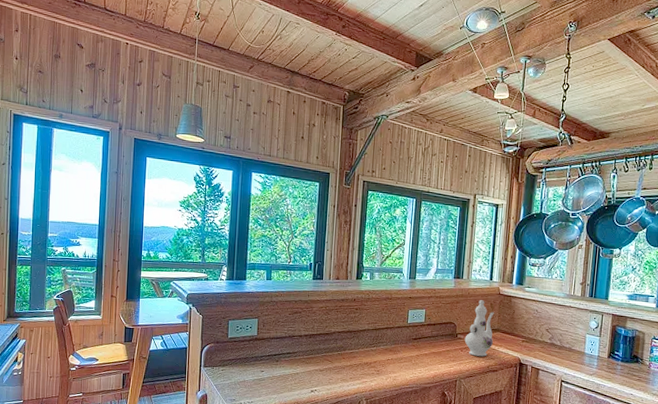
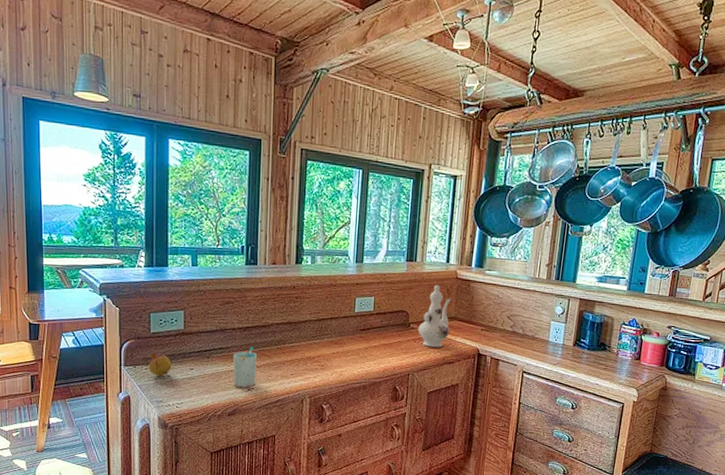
fruit: none [224,355,245,379] -> present [148,351,172,378]
cup: none [298,352,320,390] -> present [233,347,257,389]

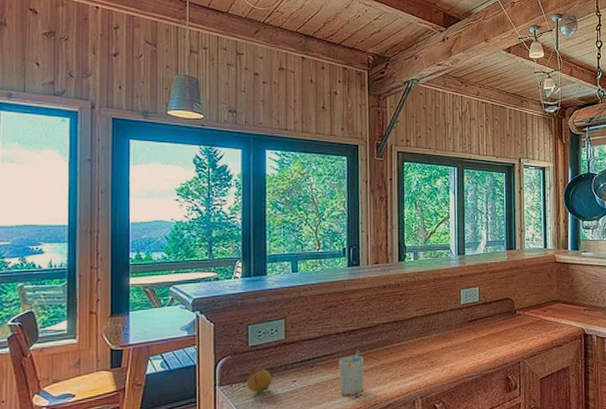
ewer: present [418,285,451,348] -> none [524,270,555,332]

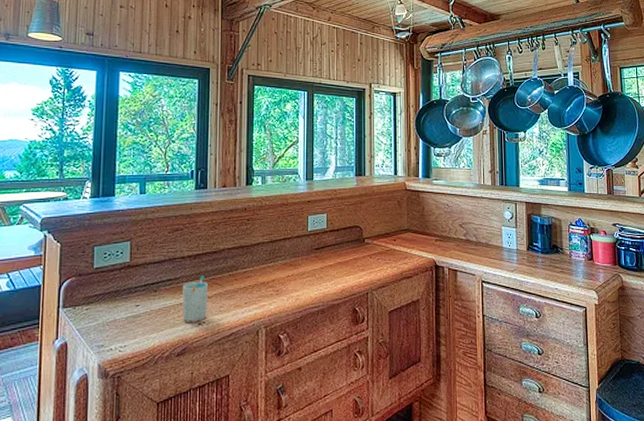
fruit: present [246,366,272,394] -> none [89,288,115,318]

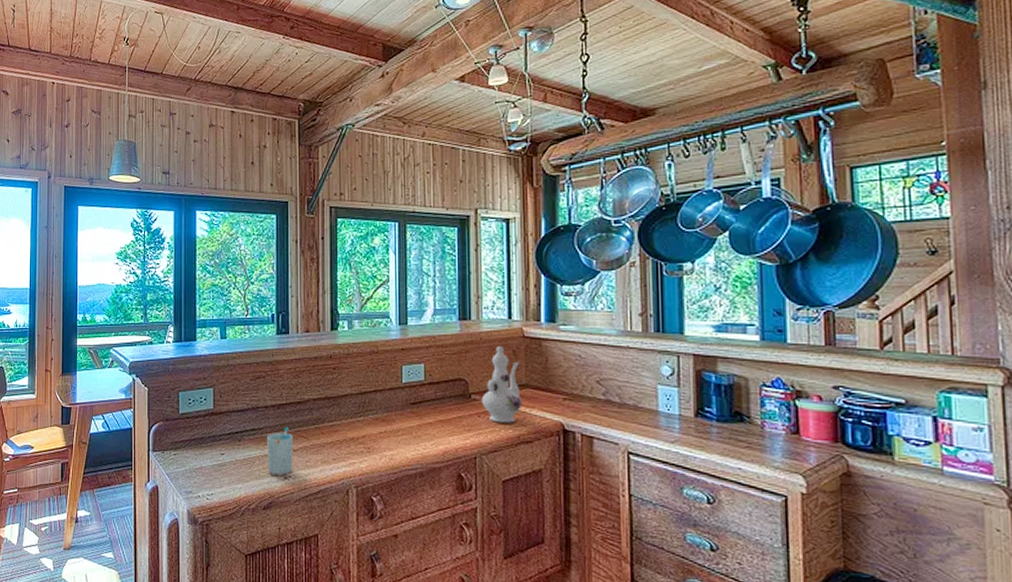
ewer: none [373,198,405,262] -> present [481,346,523,423]

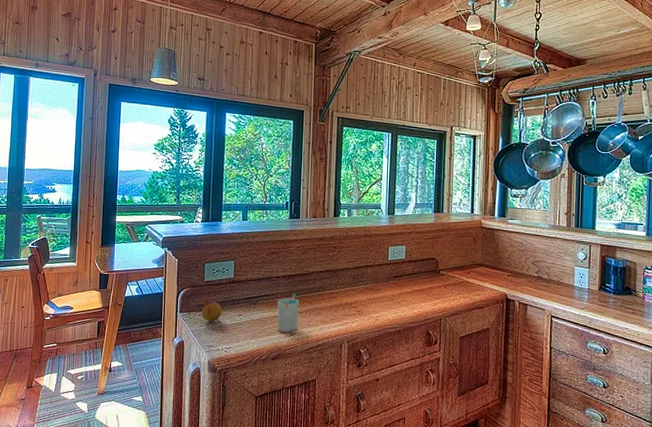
fruit: none [177,434,201,465] -> present [201,299,222,323]
ewer: present [481,346,523,423] -> none [447,234,478,293]

